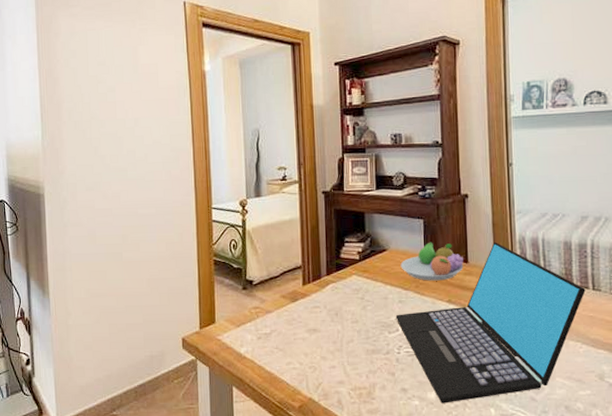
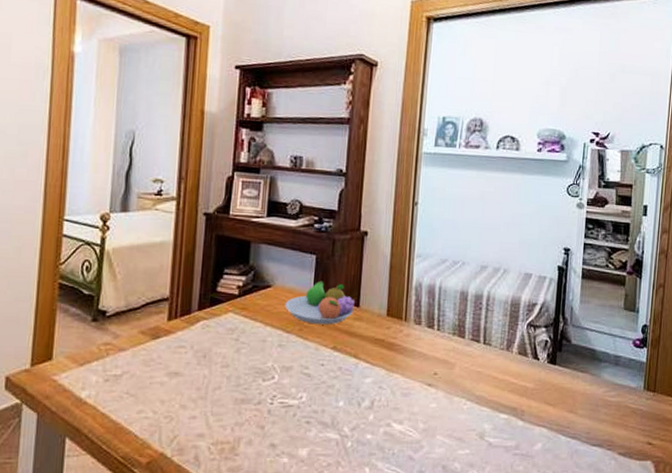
laptop: present [395,242,586,403] -> none [272,286,477,461]

